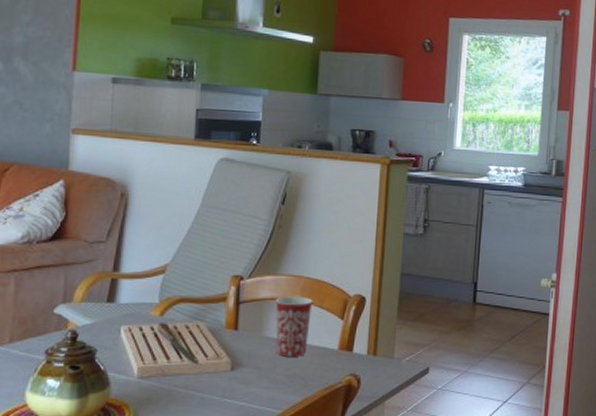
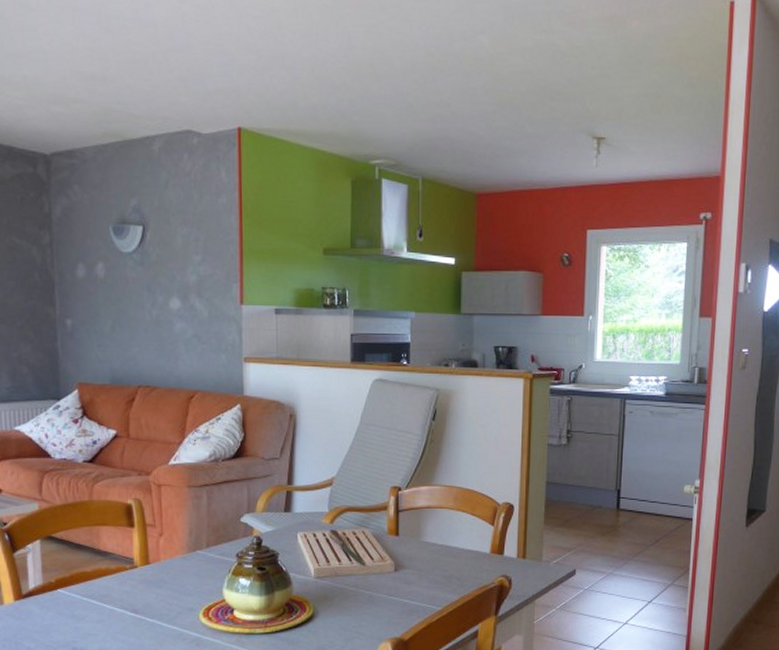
mug: present [275,296,313,357] -> none [431,505,465,559]

